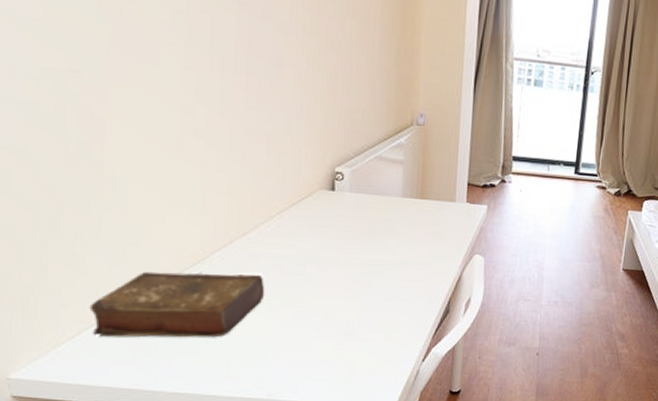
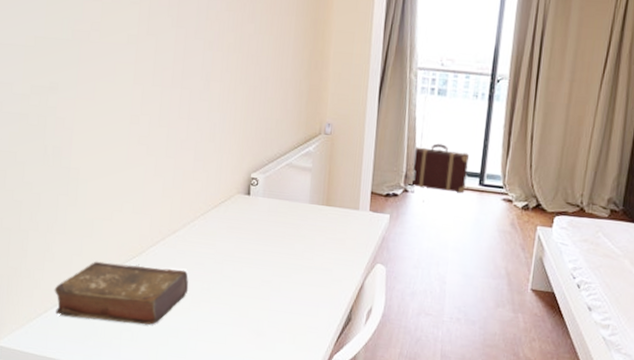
suitcase: none [506,134,566,182] -> present [408,143,470,193]

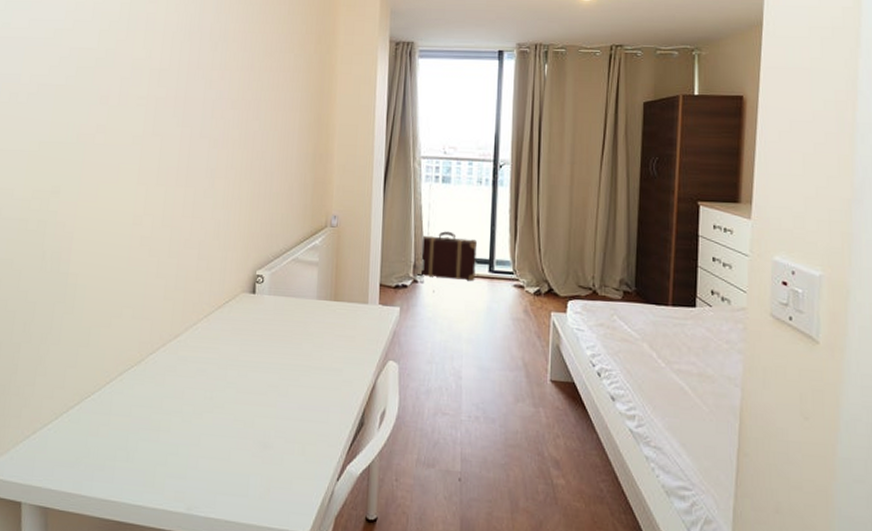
book: present [54,261,189,325] -> none [44,373,190,443]

